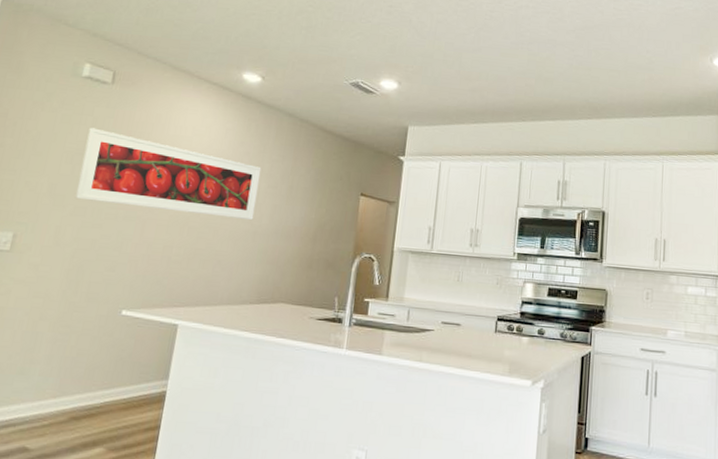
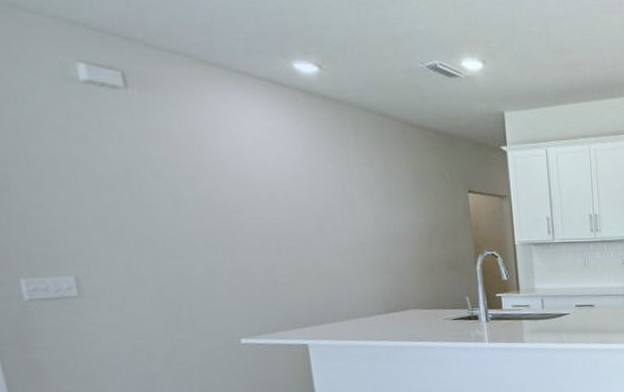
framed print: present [74,127,262,221] -> none [118,145,357,232]

